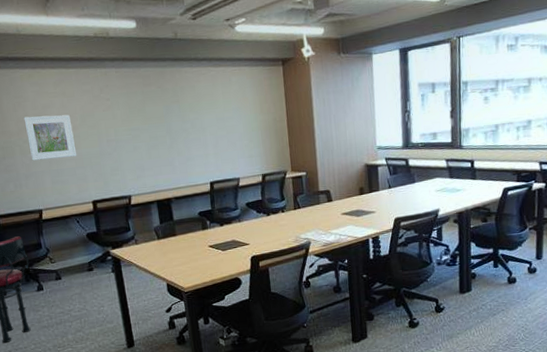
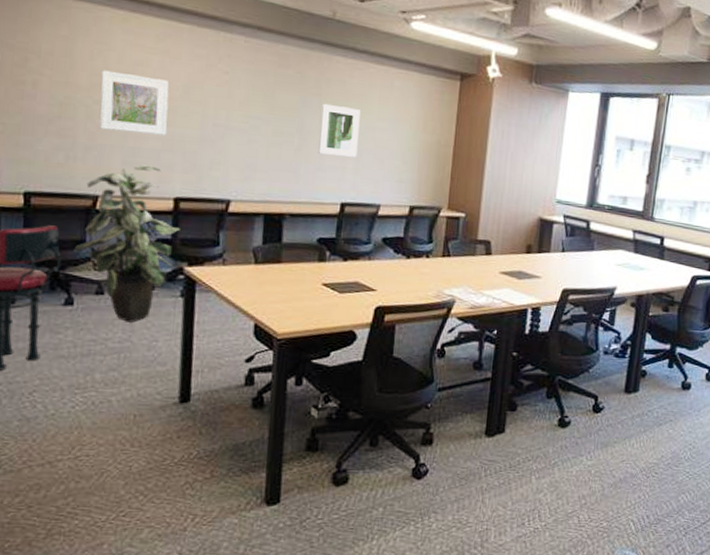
indoor plant: none [32,180,102,296] -> present [73,165,180,323]
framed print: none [181,106,215,147] -> present [318,103,361,158]

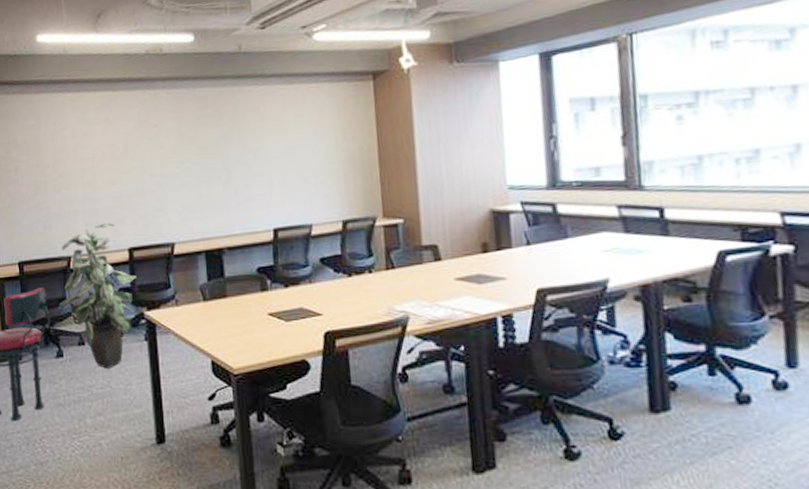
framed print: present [99,70,169,135] -> none [61,144,116,198]
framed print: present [318,103,361,158] -> none [242,132,281,184]

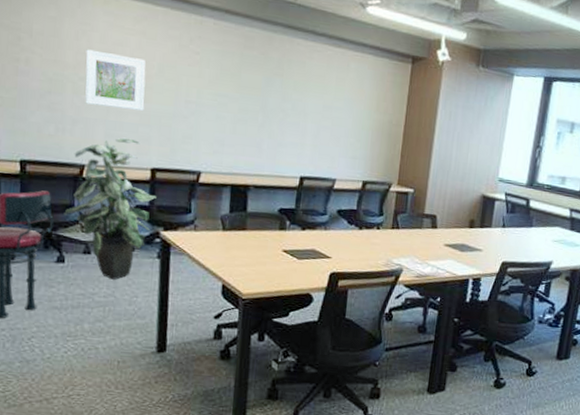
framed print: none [61,144,116,198] -> present [84,49,146,111]

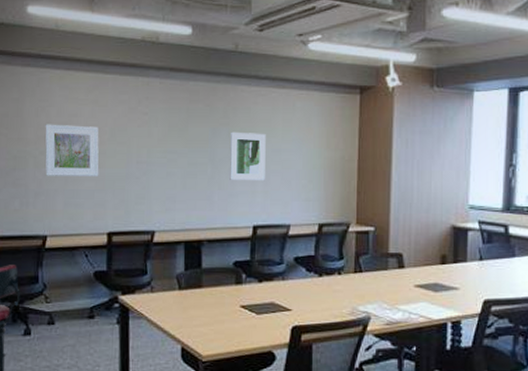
indoor plant: present [64,137,157,280] -> none [29,205,114,349]
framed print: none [280,83,319,135] -> present [230,131,266,181]

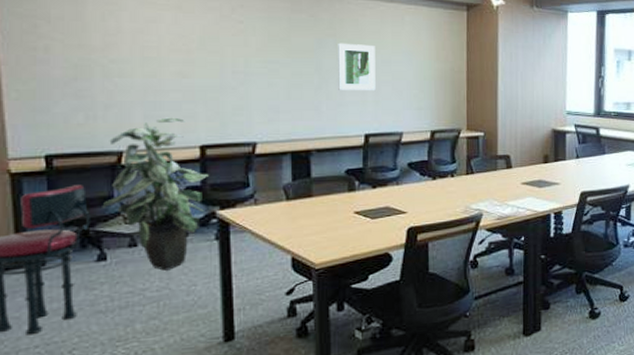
indoor plant: none [29,205,114,349] -> present [102,117,209,271]
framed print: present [44,124,99,176] -> none [115,29,187,87]

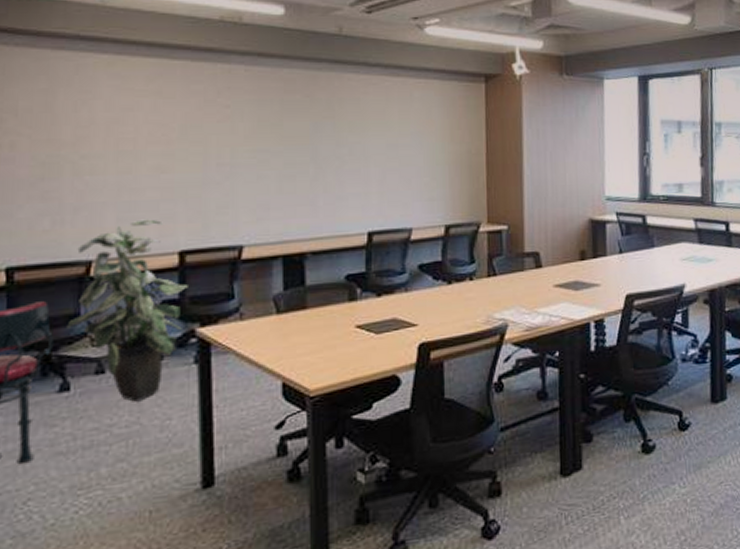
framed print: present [338,43,376,91] -> none [337,125,380,182]

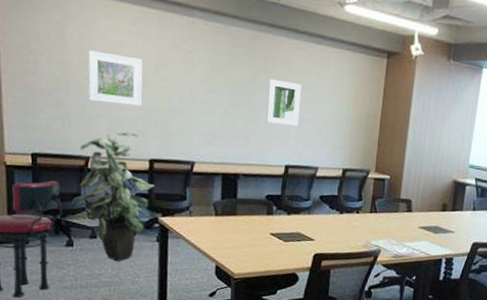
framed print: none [87,120,166,186] -> present [88,50,143,106]
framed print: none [337,125,380,182] -> present [266,78,301,127]

